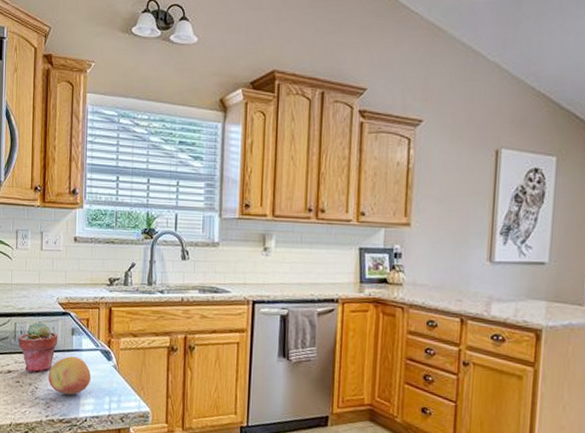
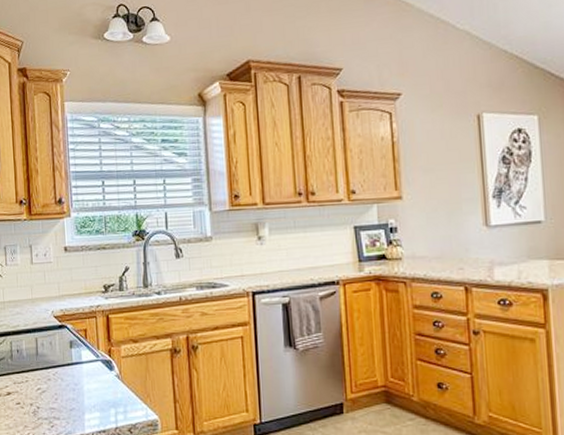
potted succulent: present [18,321,58,373] -> none [15,337,57,392]
fruit: present [48,356,92,395] -> none [49,370,95,411]

